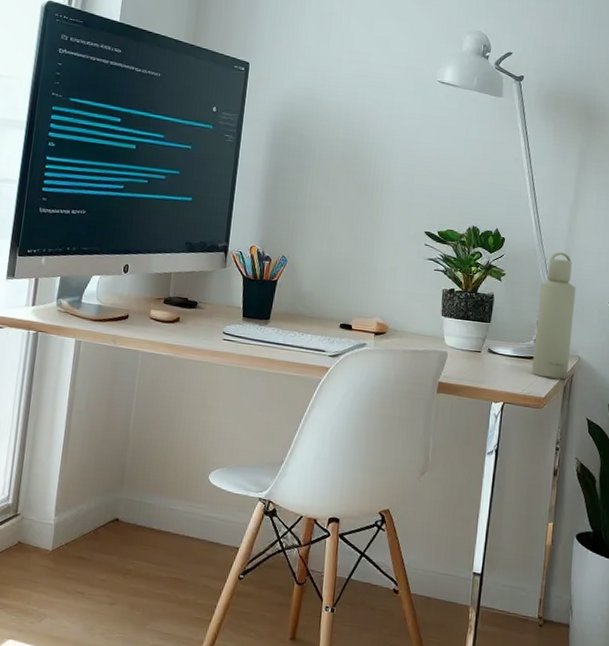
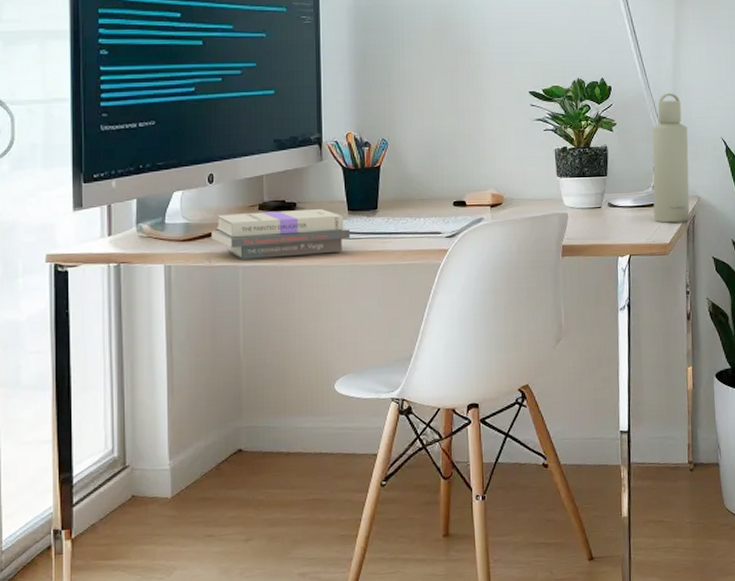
books: none [119,302,243,354] -> present [211,209,351,259]

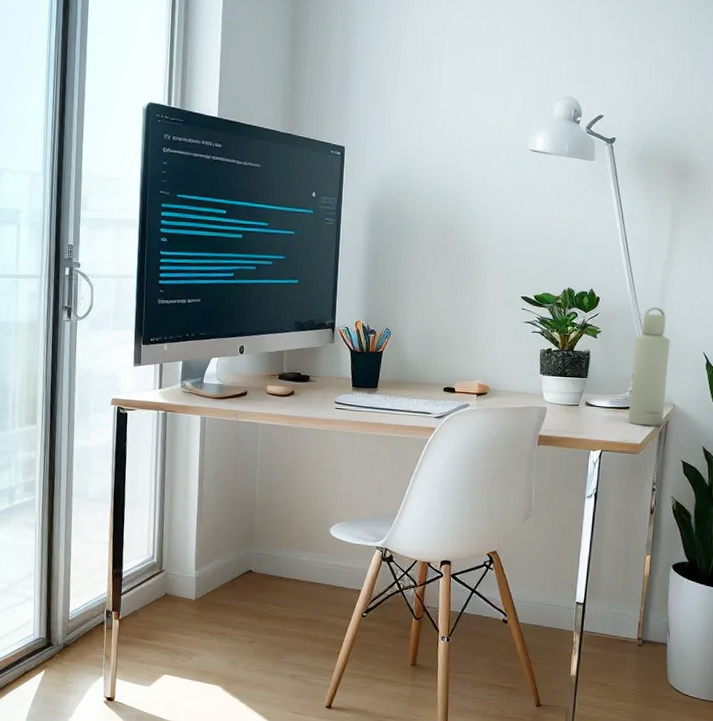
books: present [211,209,351,259] -> none [239,380,353,421]

